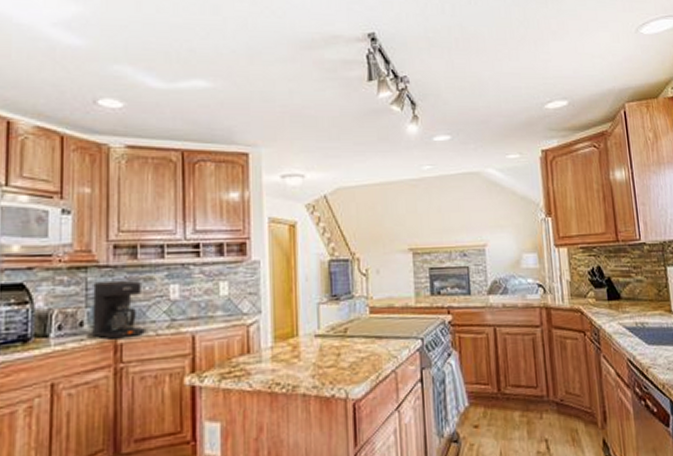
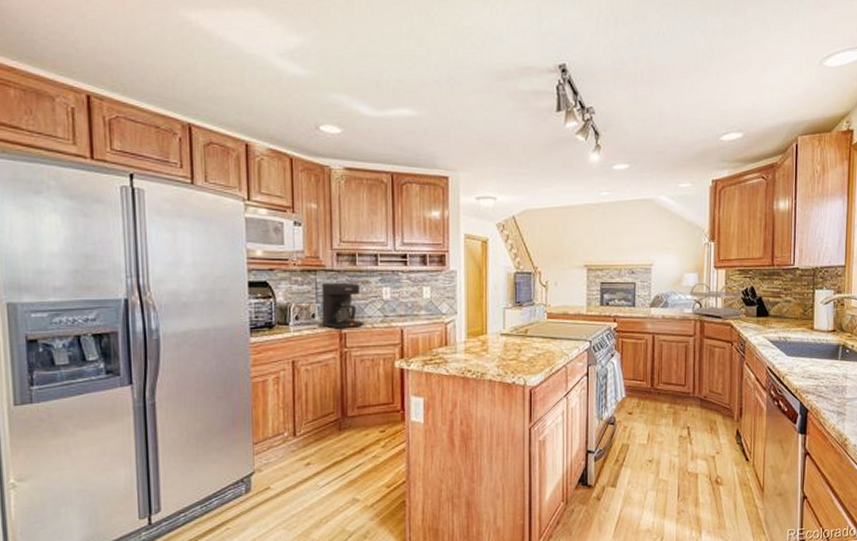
dish rack: none [530,263,594,306] -> present [689,282,745,320]

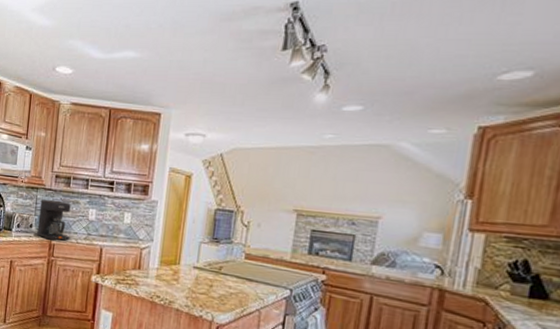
dish rack: present [689,282,745,320] -> none [427,245,510,296]

